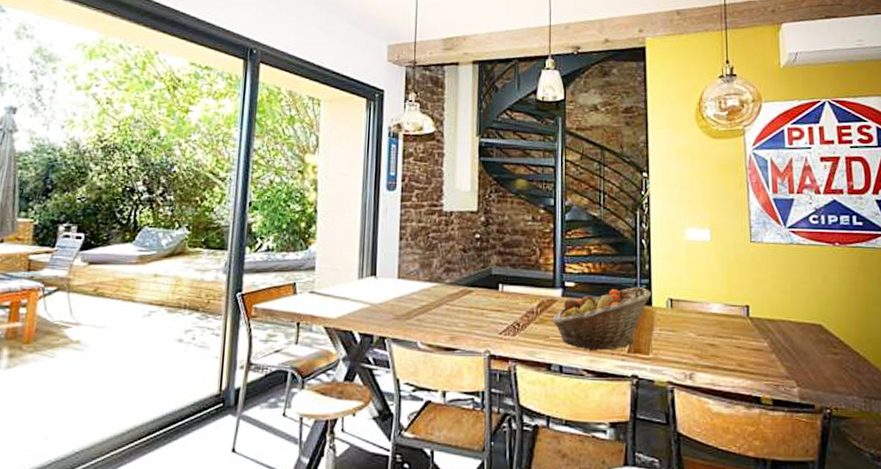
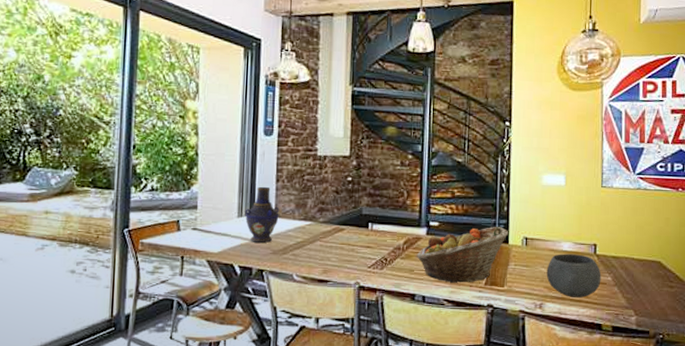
vase: none [365,245,403,307] -> present [244,186,279,243]
bowl: none [695,317,757,366] -> present [546,254,601,298]

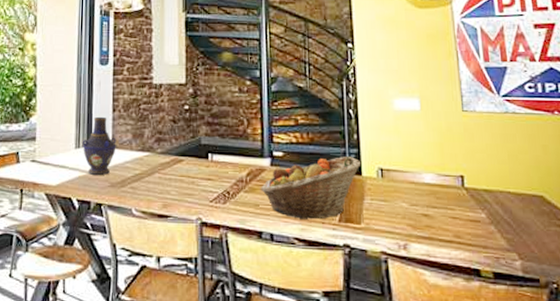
bowl: present [546,254,601,298] -> none [408,186,474,238]

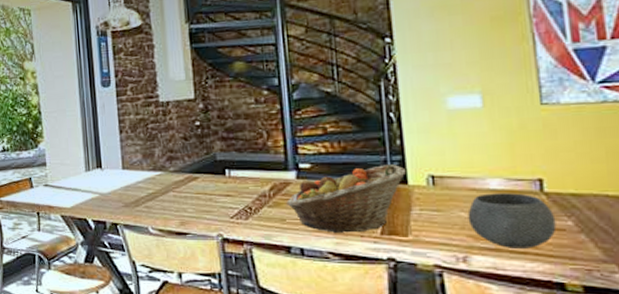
vase: present [82,116,116,175] -> none [92,138,127,196]
bowl: none [408,186,474,238] -> present [467,193,557,249]

